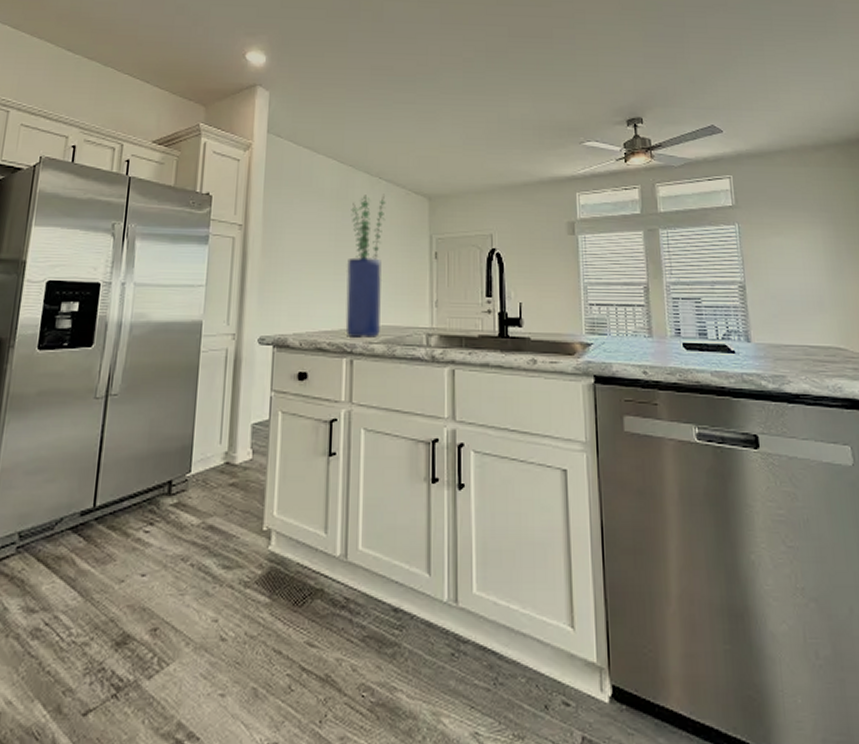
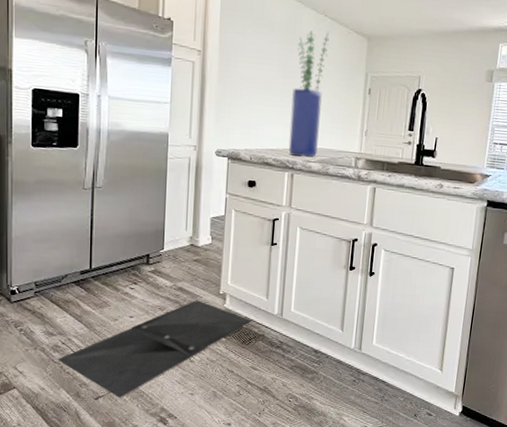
door mat: none [35,542,307,710] -> present [57,300,252,398]

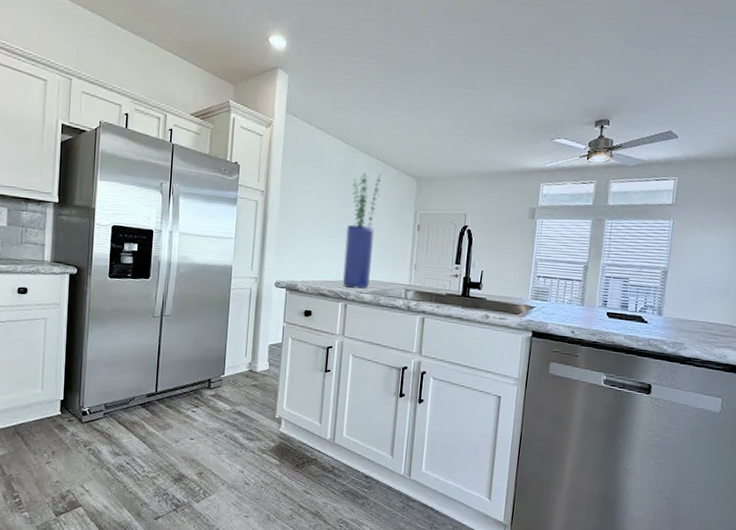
door mat: present [57,300,252,398] -> none [121,423,306,518]

